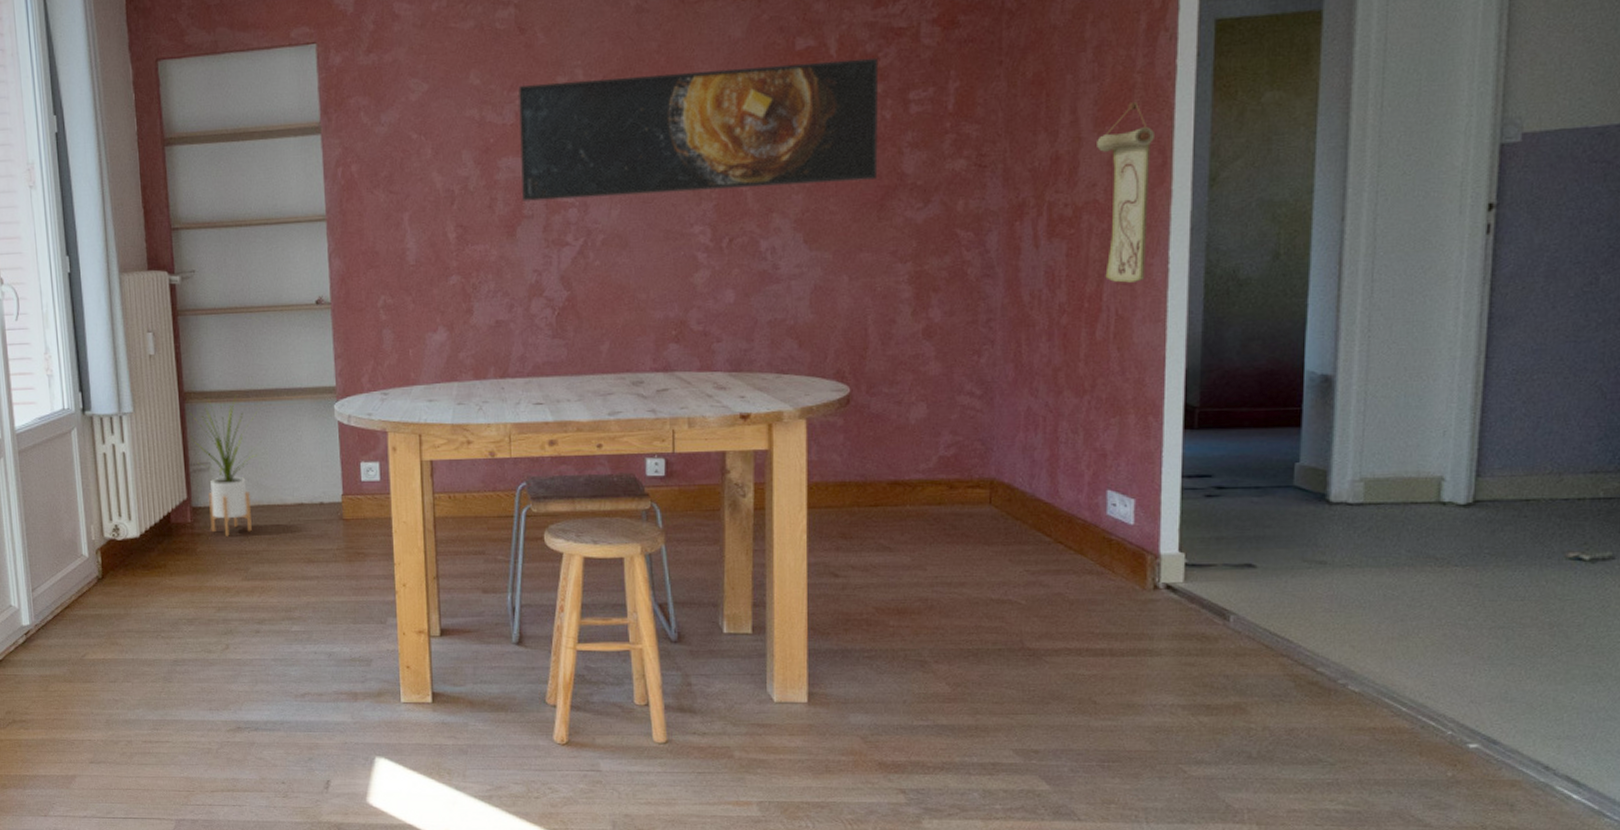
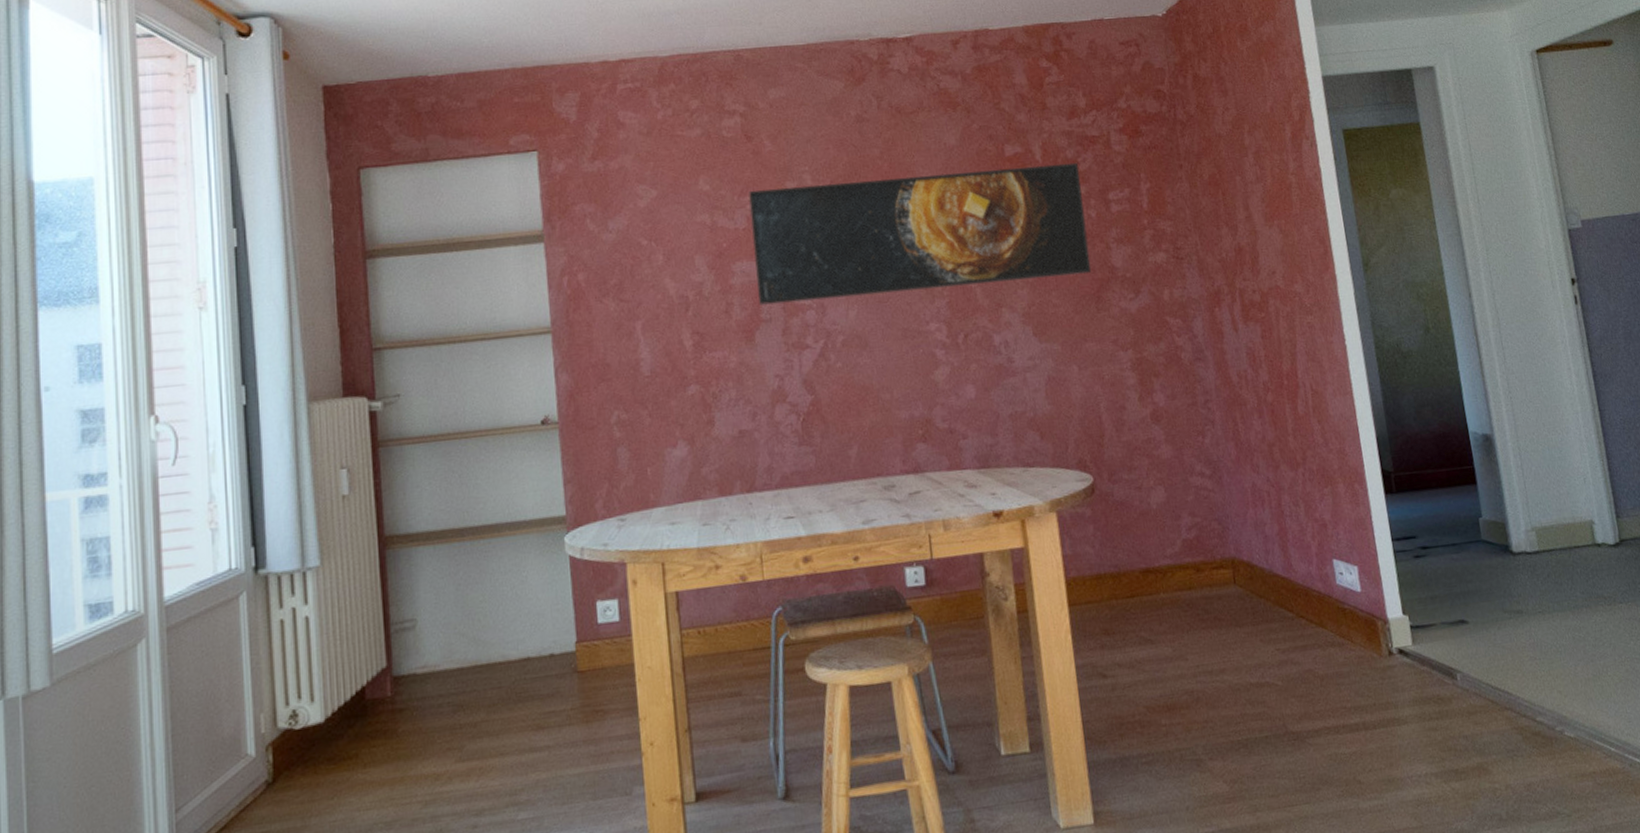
house plant: present [189,396,261,536] -> none [390,536,479,709]
wall scroll: present [1097,101,1154,283] -> none [1269,198,1329,360]

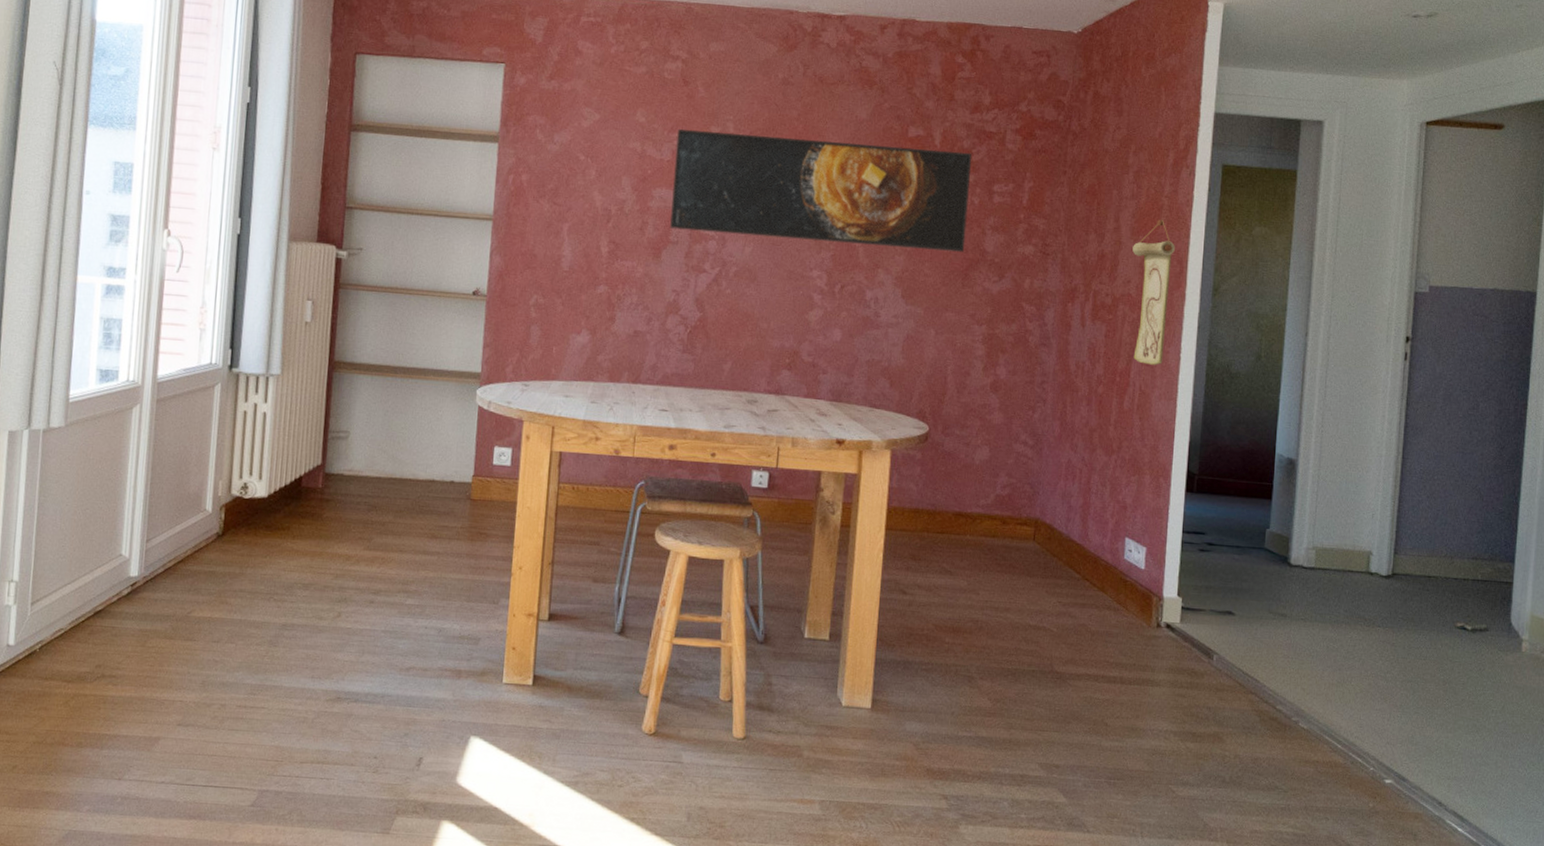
wall scroll: none [1269,198,1329,360] -> present [1132,219,1175,365]

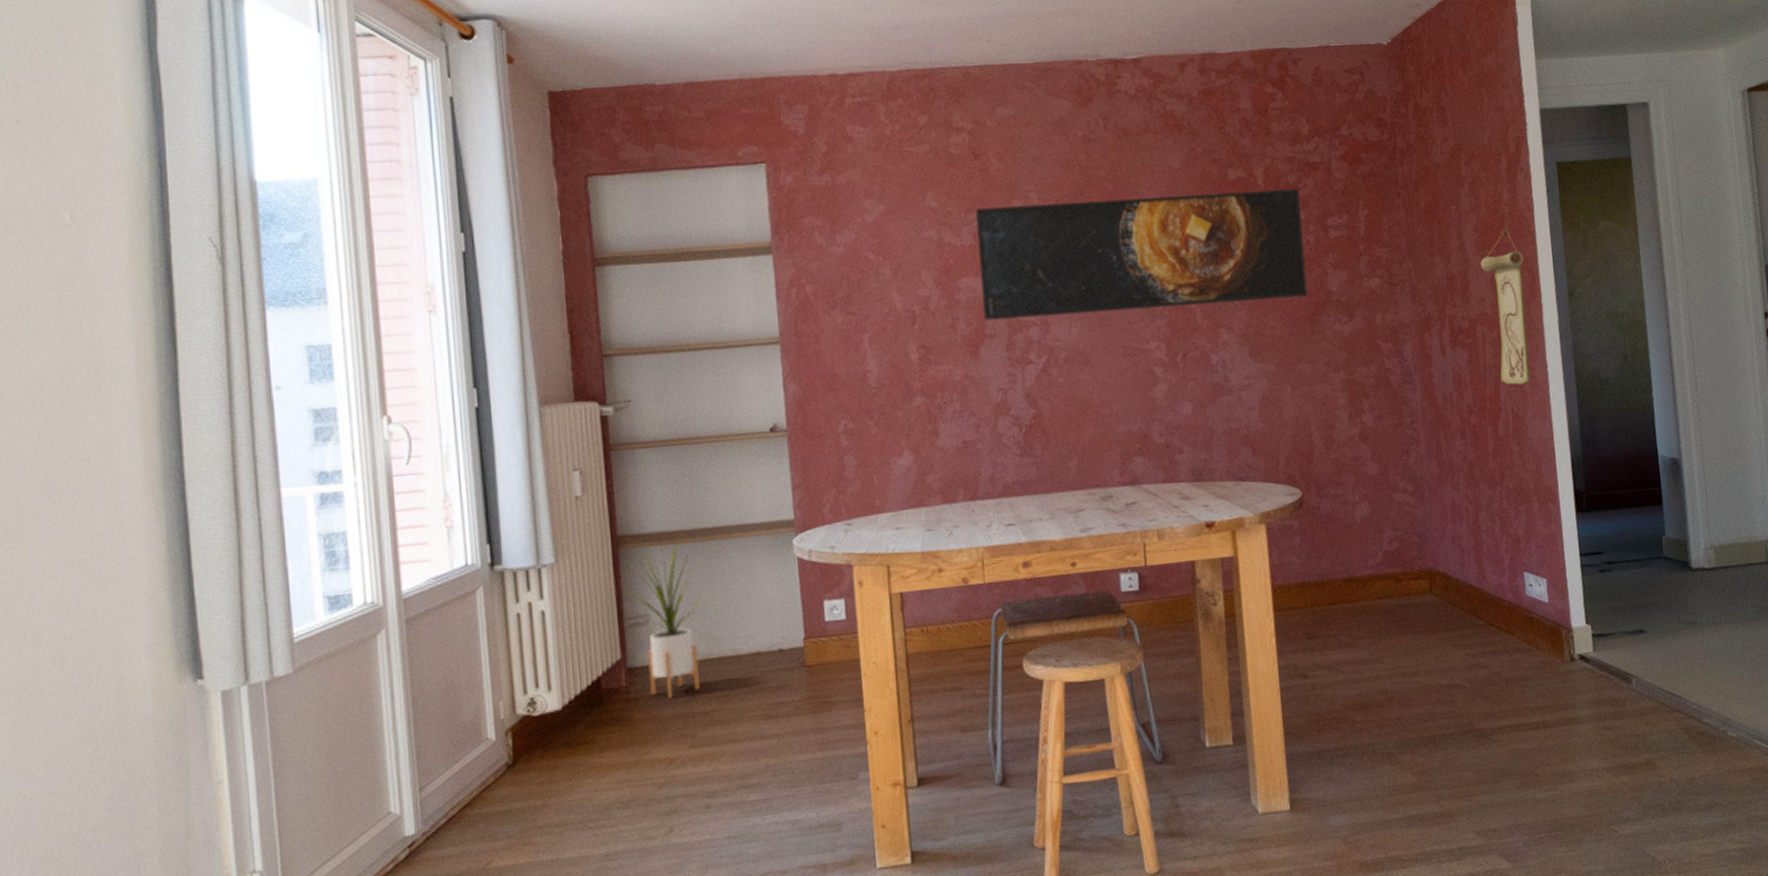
house plant: none [334,368,405,505] -> present [623,537,710,699]

